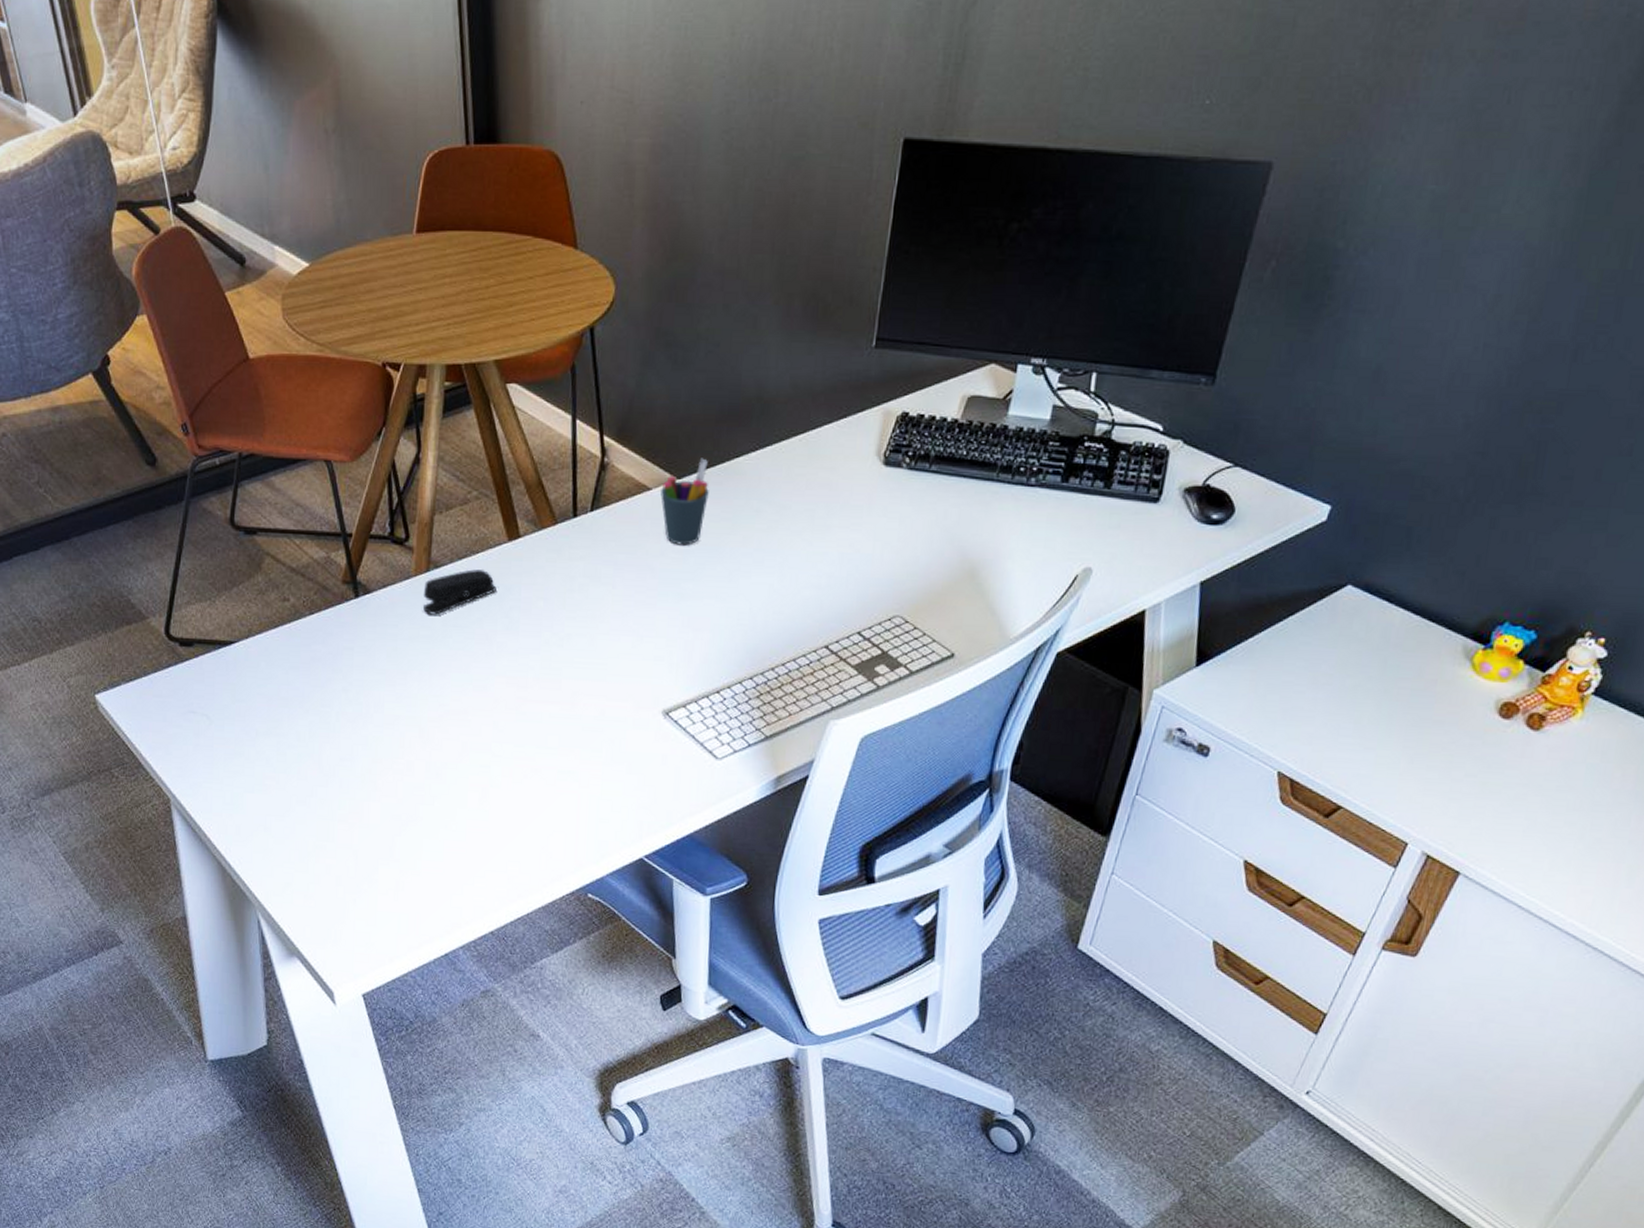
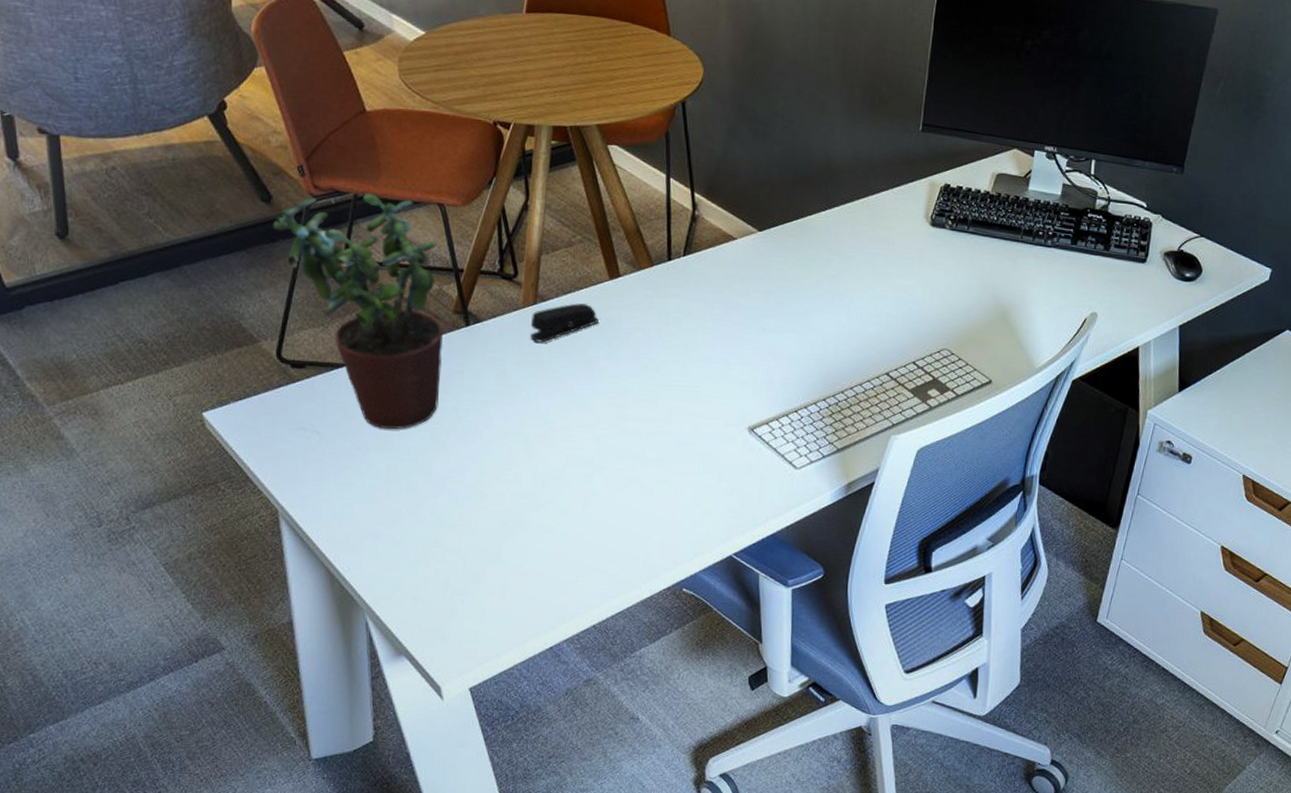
potted plant: none [158,452,333,713] -> present [272,193,444,430]
pen holder: present [660,458,709,545] -> none [744,214,786,287]

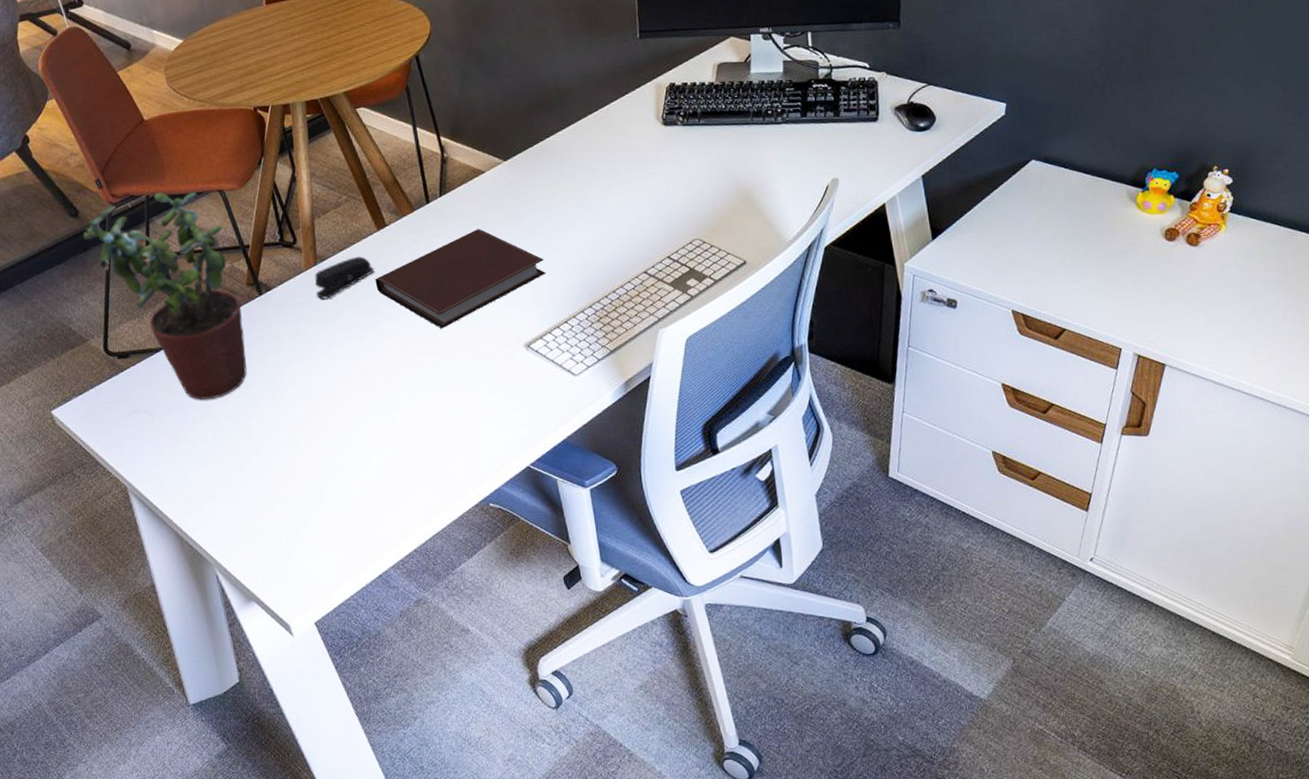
notebook: none [597,297,783,396] -> present [375,229,545,329]

